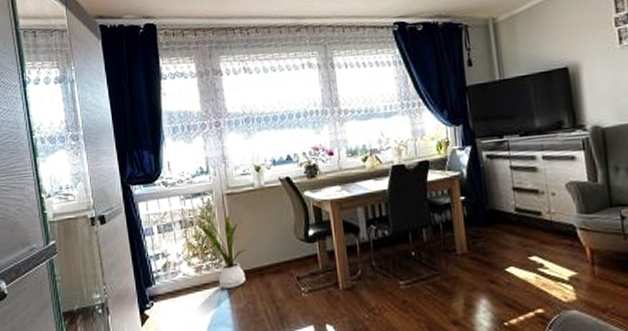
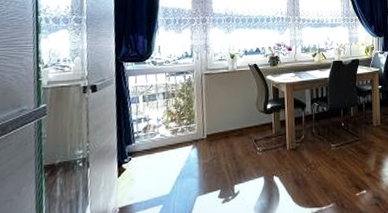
house plant: present [196,214,250,289] -> none [177,88,219,147]

